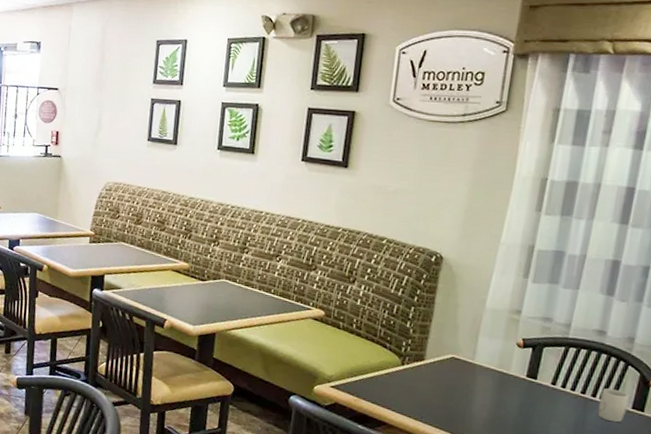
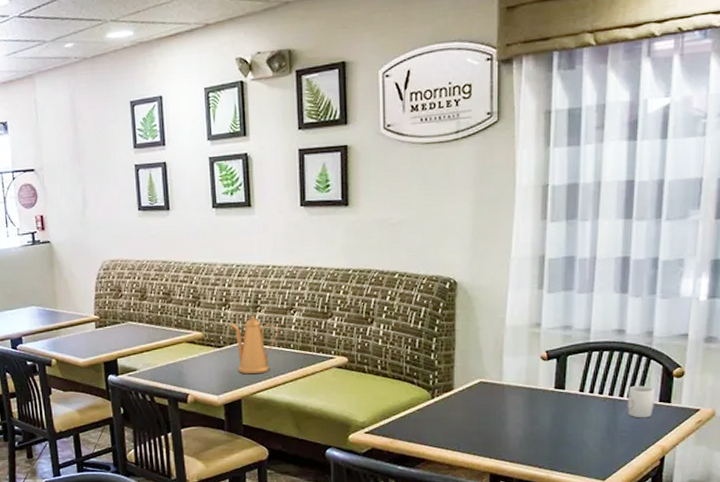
coffee pot: none [215,255,262,313] -> present [229,315,278,375]

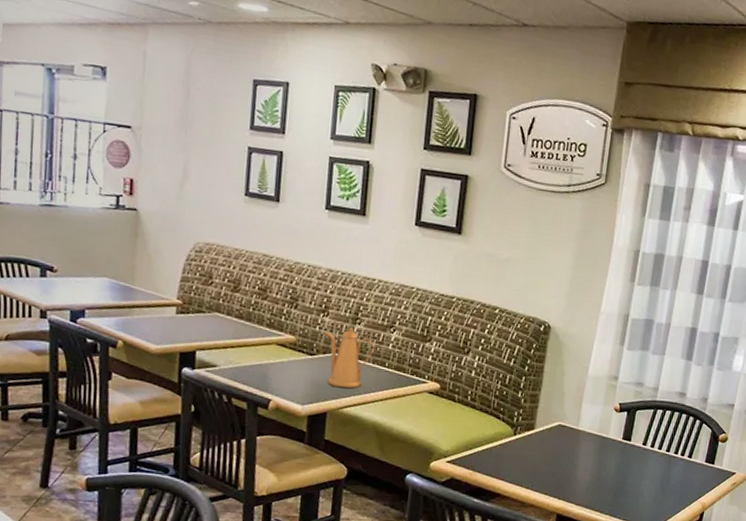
mug: present [627,385,654,419] -> none [679,445,703,476]

